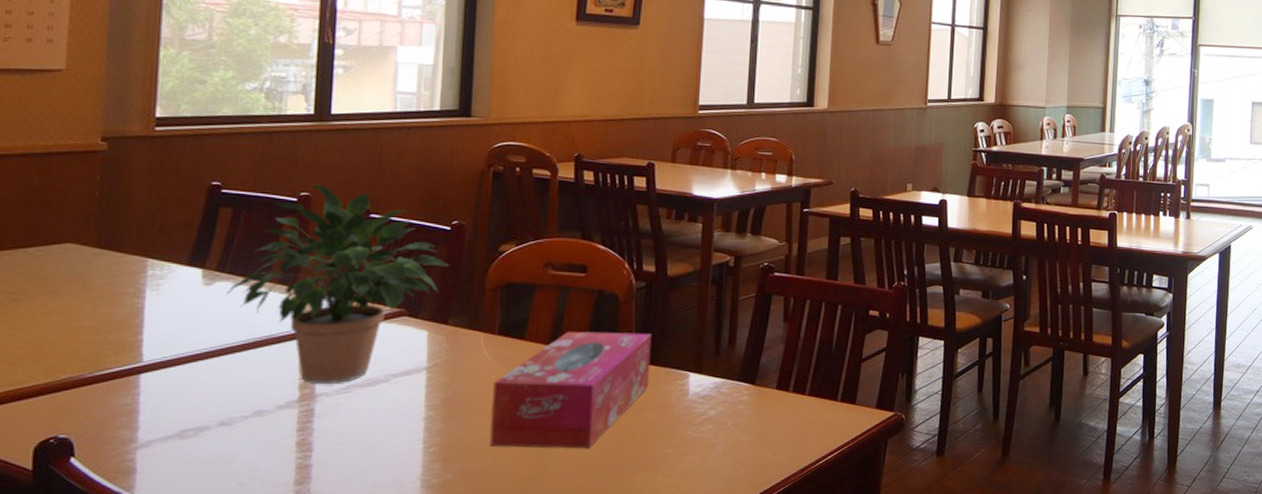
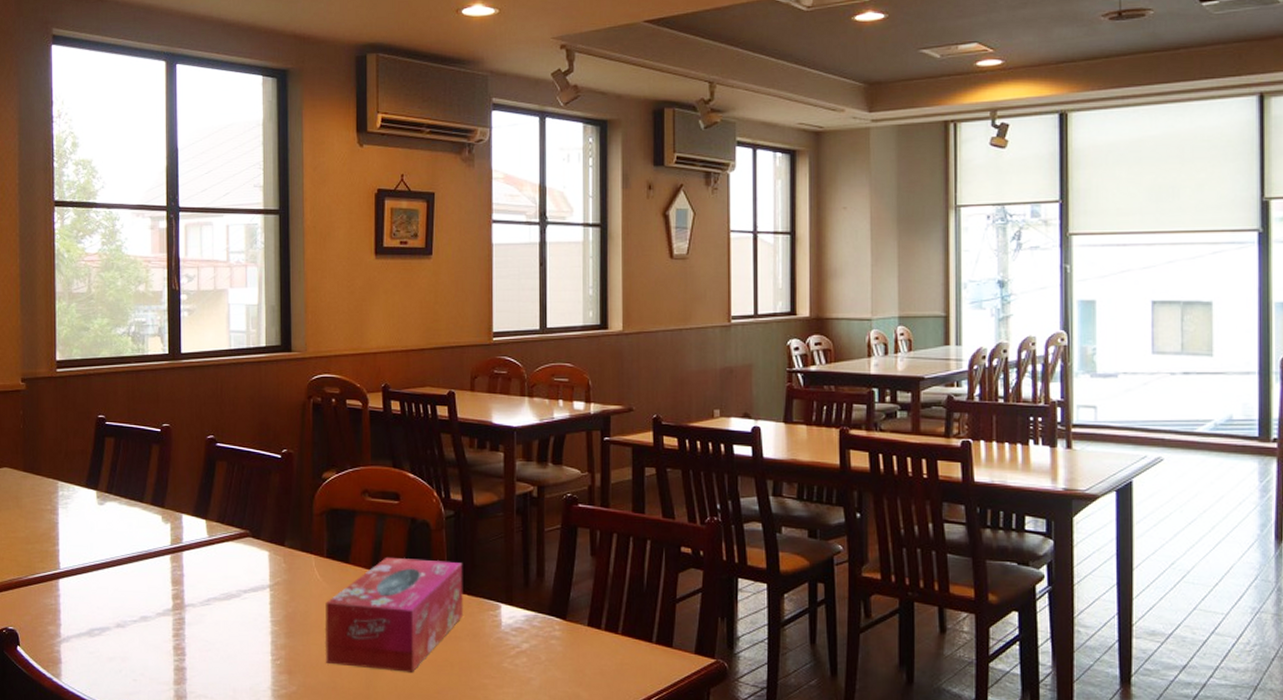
potted plant: present [227,184,448,384] -> none [115,416,281,596]

